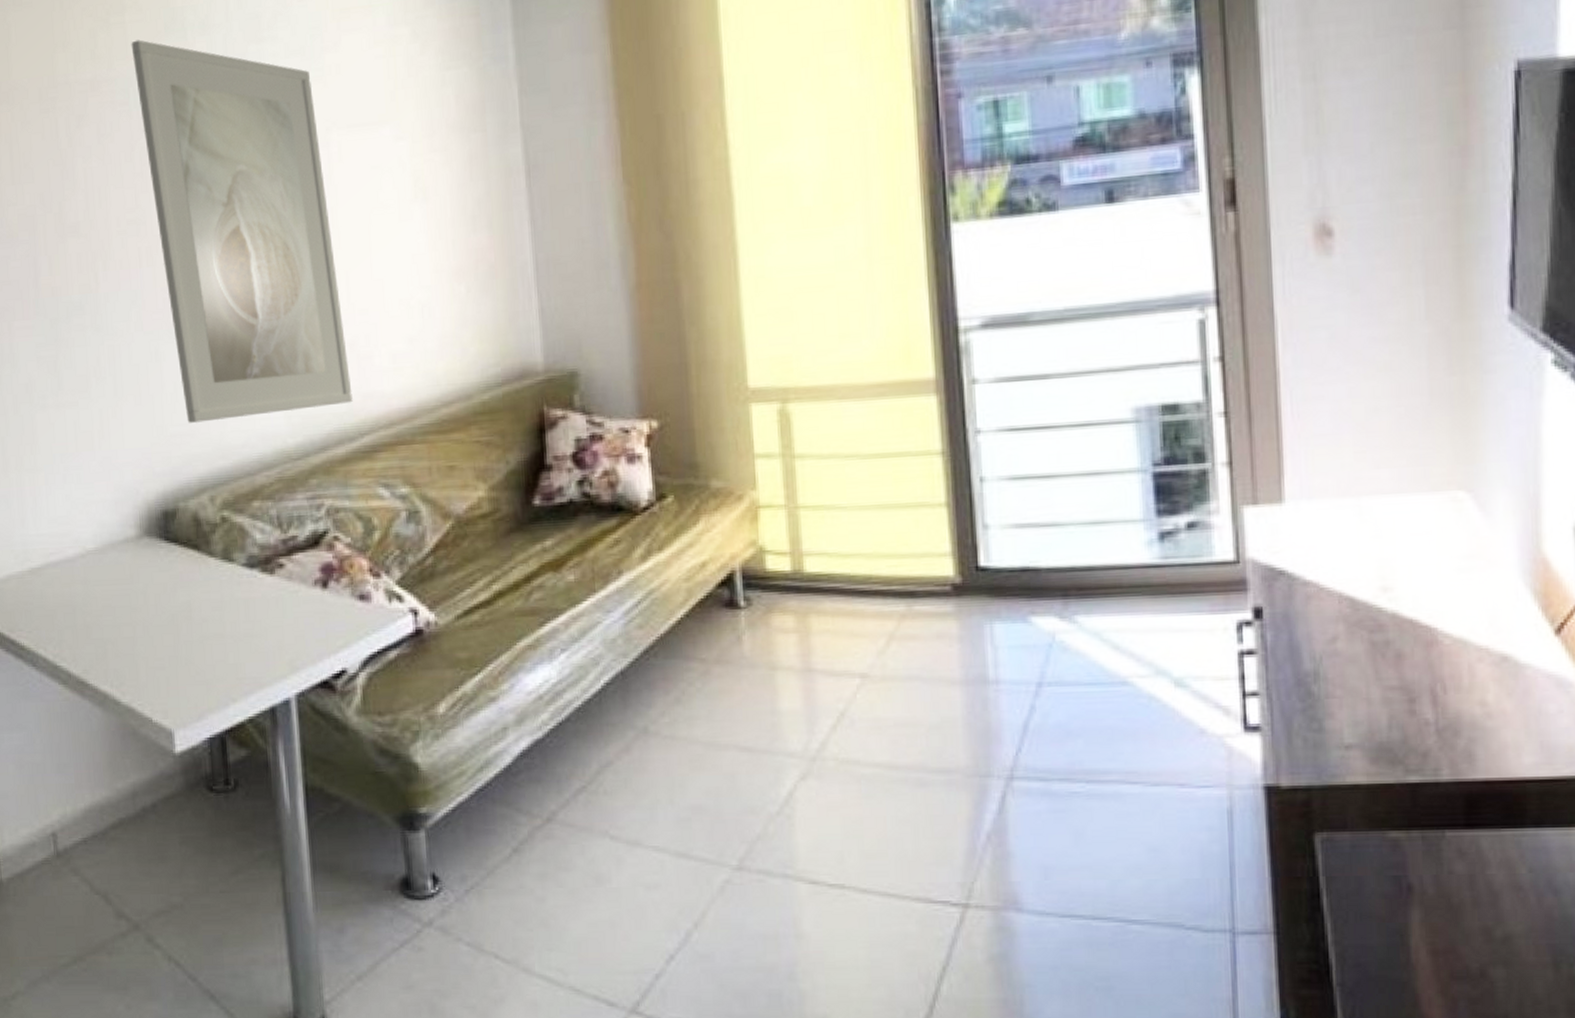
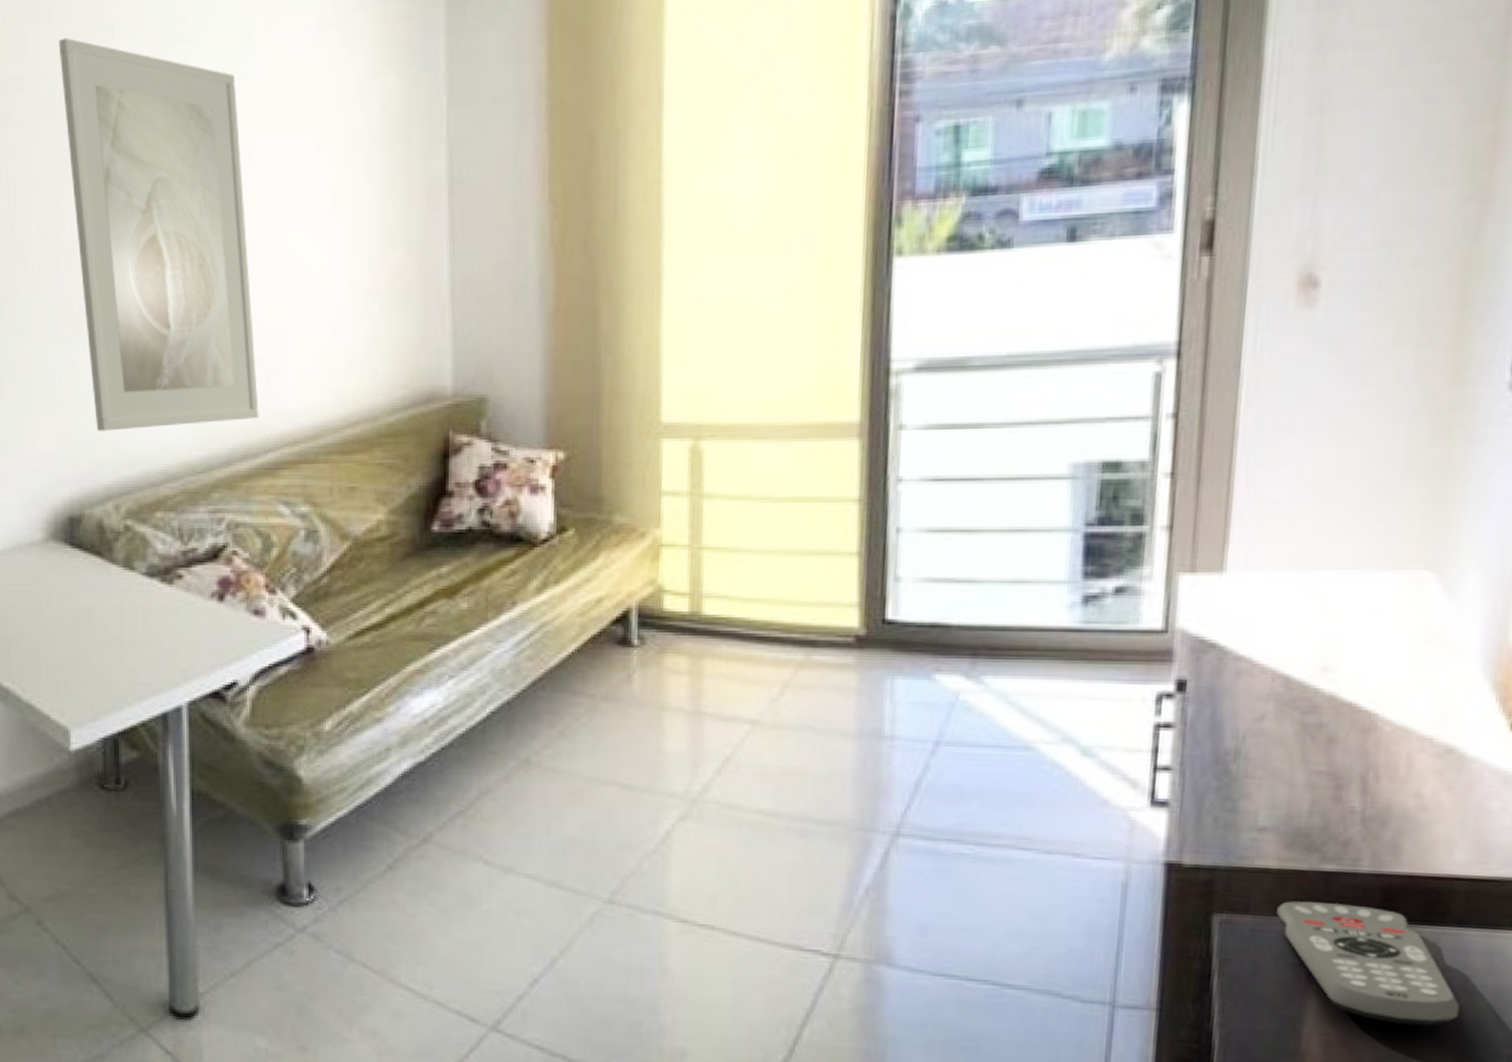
remote control: none [1372,813,1548,928] -> present [1276,901,1459,1026]

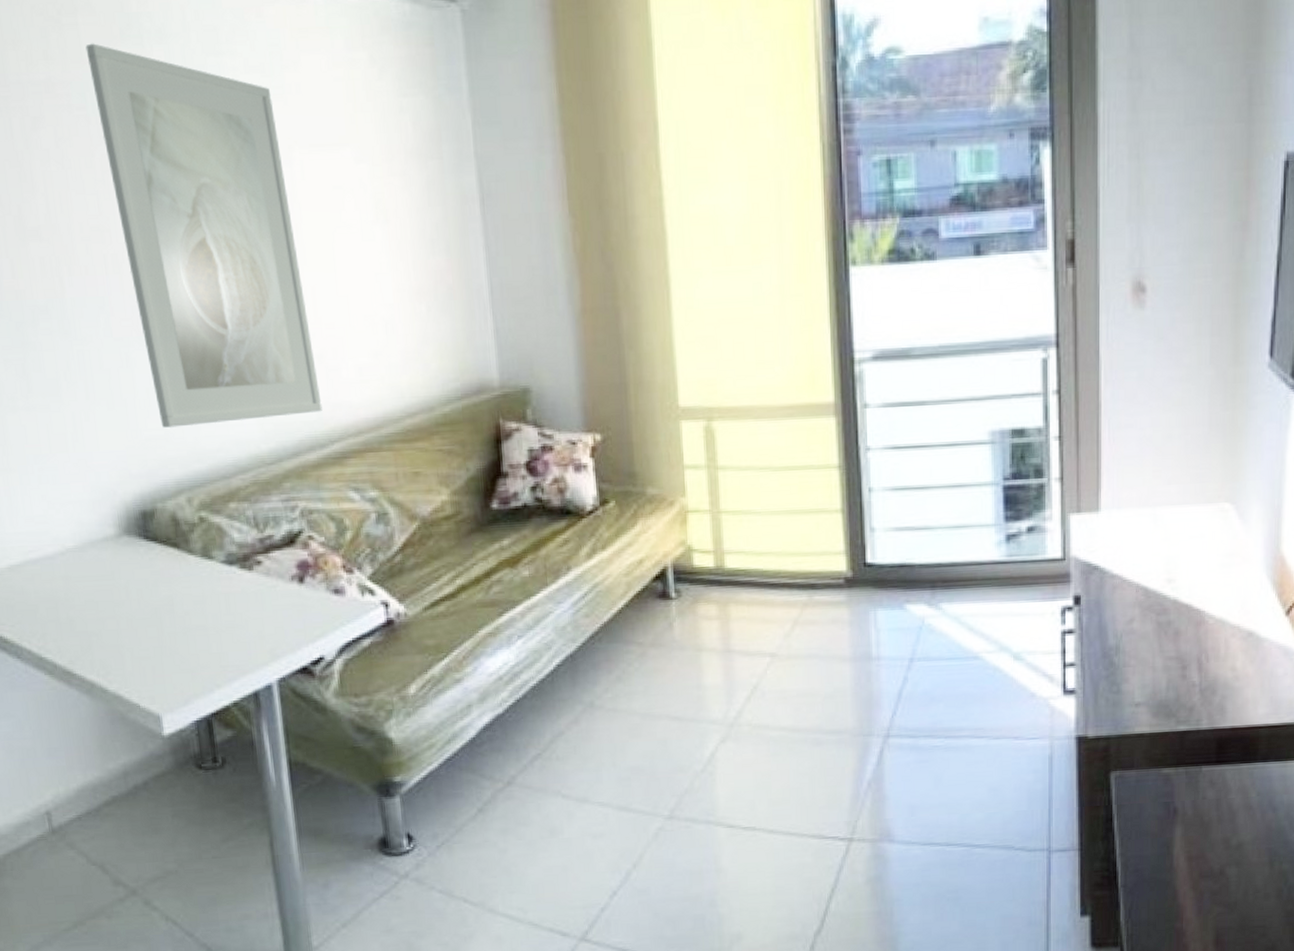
remote control: present [1276,901,1459,1026] -> none [1151,754,1268,838]

